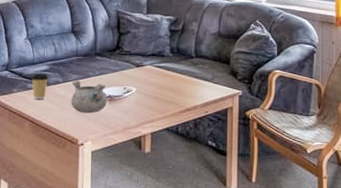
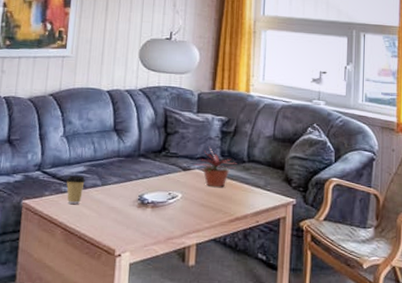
decorative bowl: present [71,81,107,114] -> none [109,184,150,221]
potted plant: none [145,46,186,81] -> present [193,149,238,187]

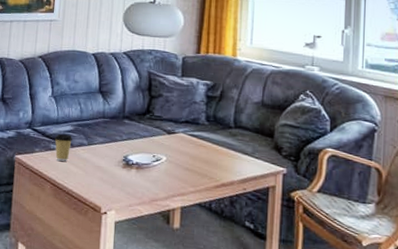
potted plant: present [193,149,238,187] -> none [178,113,224,152]

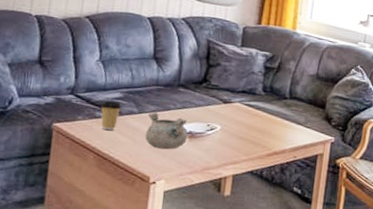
decorative bowl: none [95,144,134,181] -> present [145,112,188,150]

